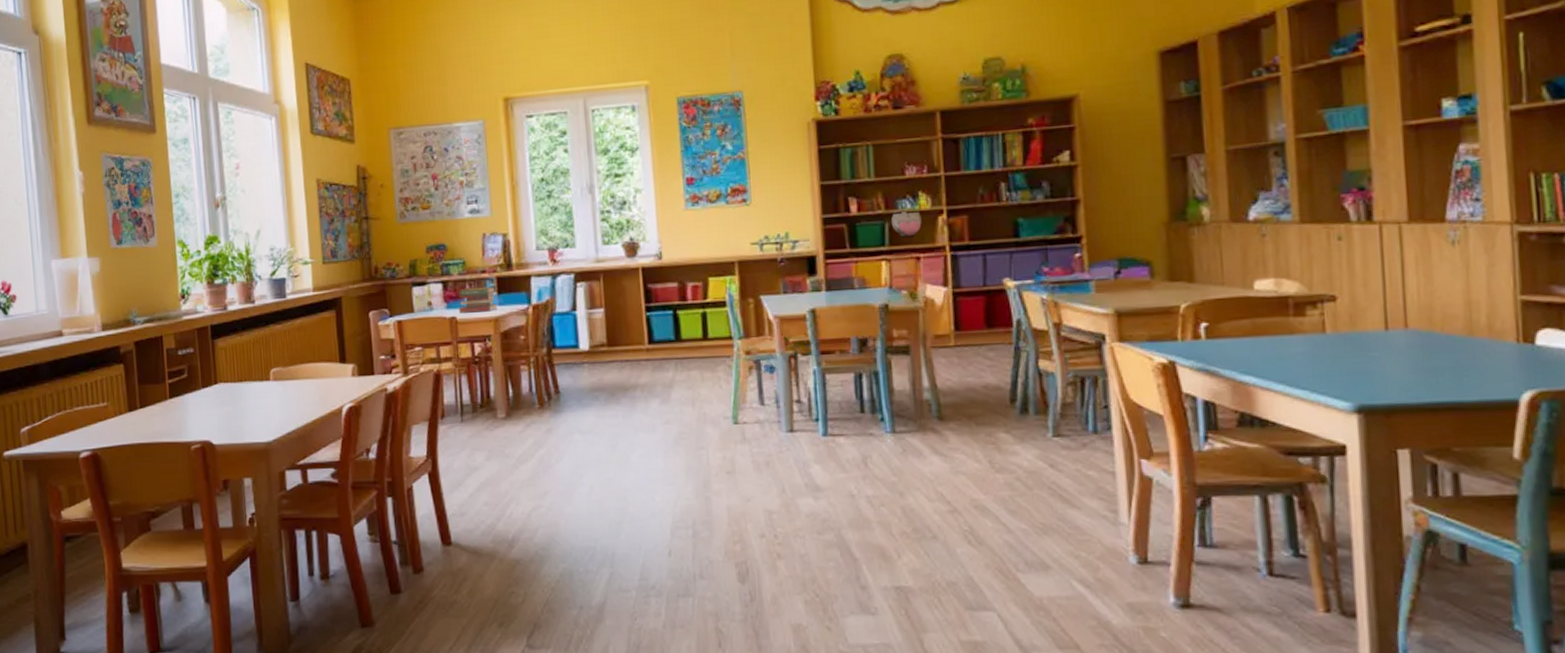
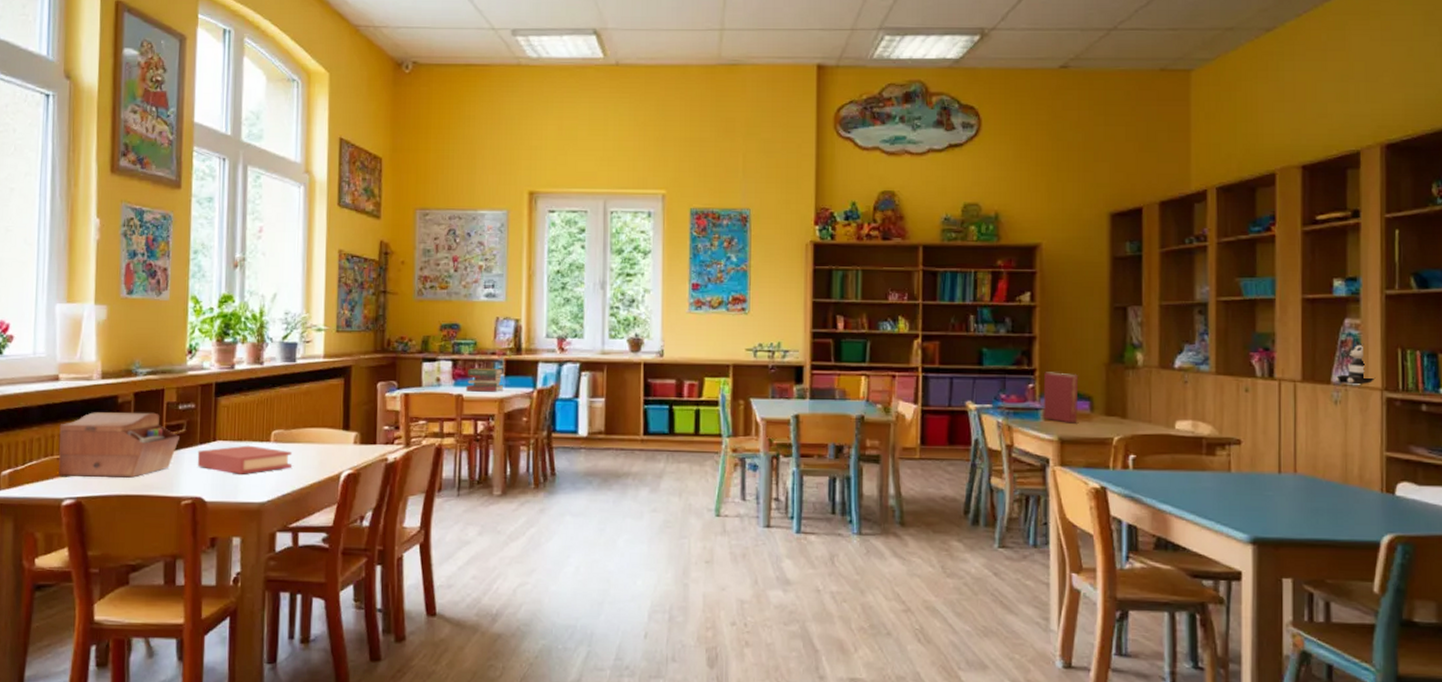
sewing box: none [69,360,182,430] -> present [58,412,180,478]
book: none [201,385,293,415] -> present [197,445,292,474]
plush toy: present [892,210,922,237] -> none [873,332,899,355]
book: none [1092,237,1136,294] -> present [1043,372,1079,424]
stuffed animal: none [1450,169,1503,221] -> present [1335,341,1376,385]

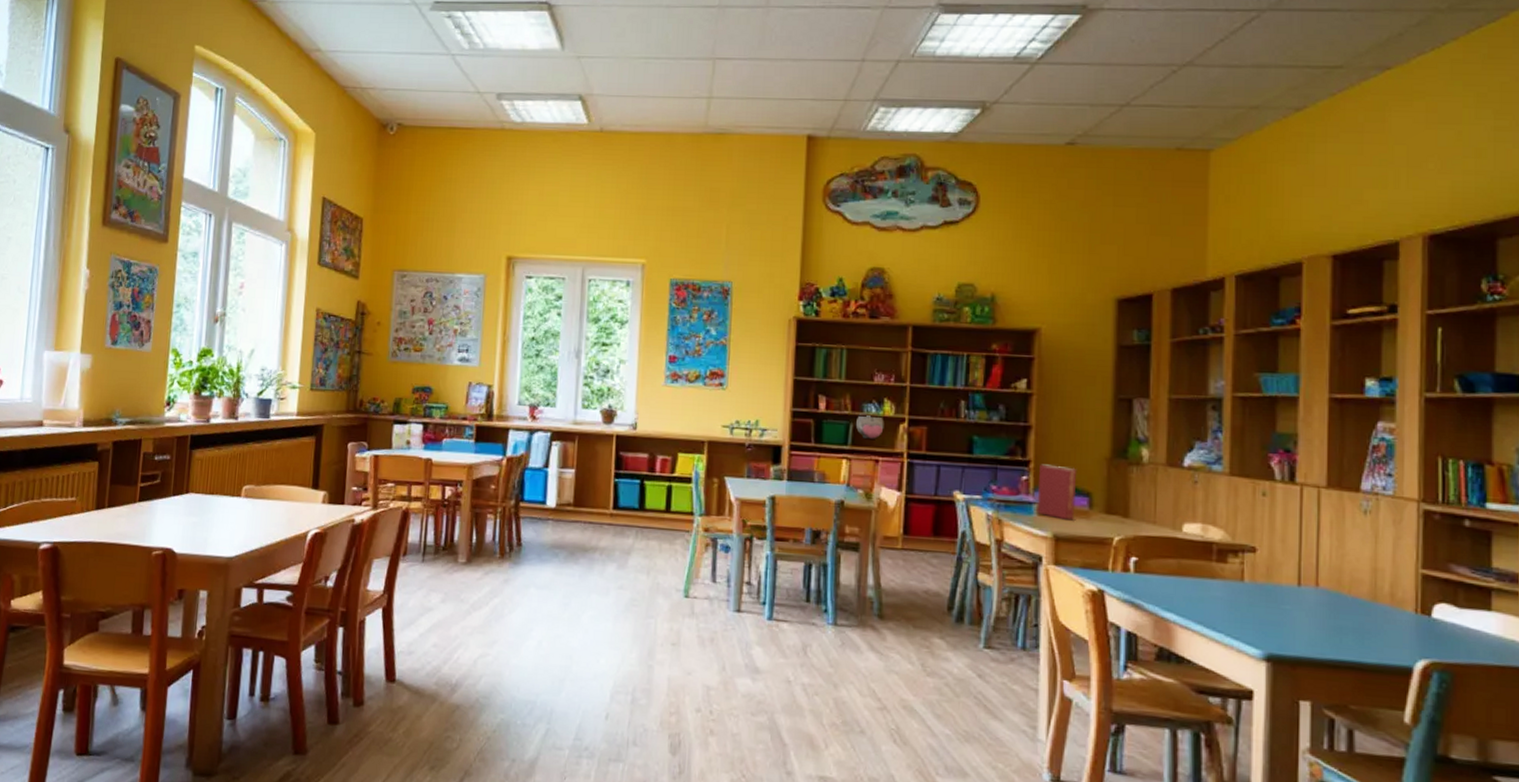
sewing box: present [58,412,180,478] -> none [37,459,154,526]
book: present [197,445,292,474] -> none [169,499,261,528]
books: present [466,368,503,392] -> none [435,433,473,458]
plush toy: none [873,332,899,355] -> present [856,414,884,439]
stuffed animal: present [1335,341,1376,385] -> none [1365,447,1412,494]

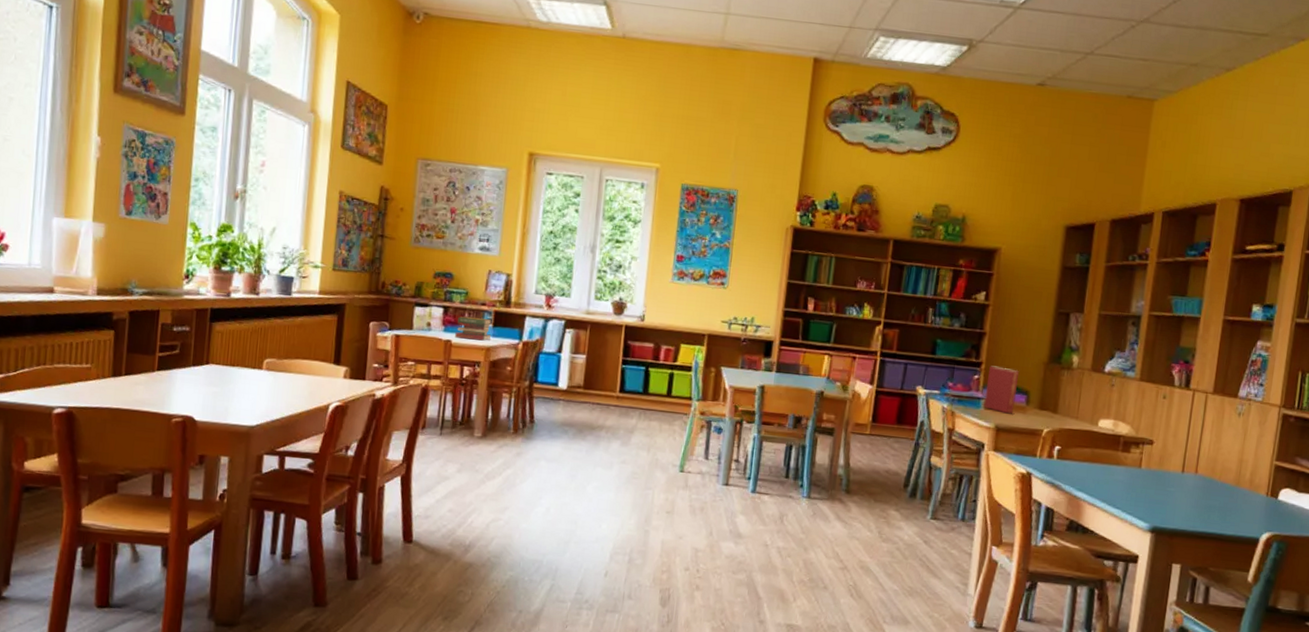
books: none [435,433,473,458] -> present [455,316,491,341]
plush toy: present [856,414,884,439] -> none [838,316,863,339]

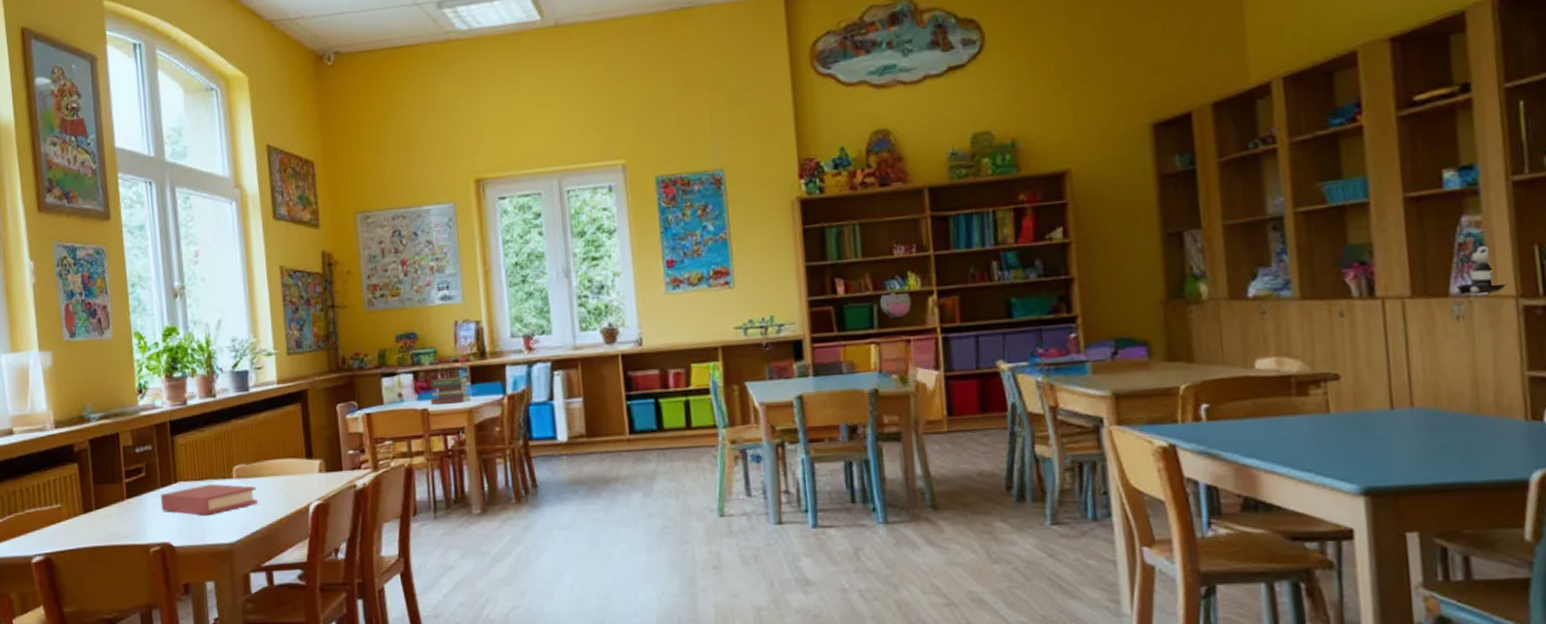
book: none [189,370,283,398] -> present [160,483,257,515]
plush toy: none [838,316,863,339] -> present [880,290,912,319]
book: present [983,365,1020,414] -> none [1088,316,1134,375]
stuffed animal: none [1241,362,1276,401] -> present [1454,241,1507,295]

